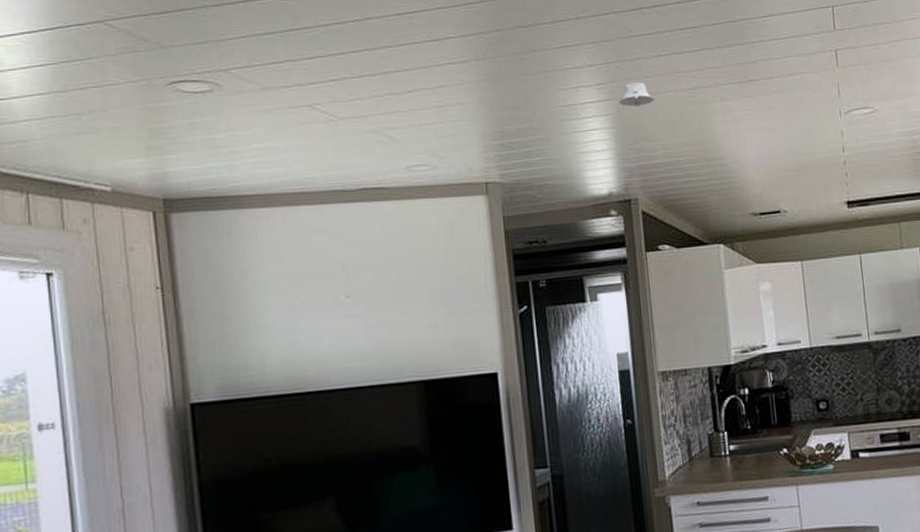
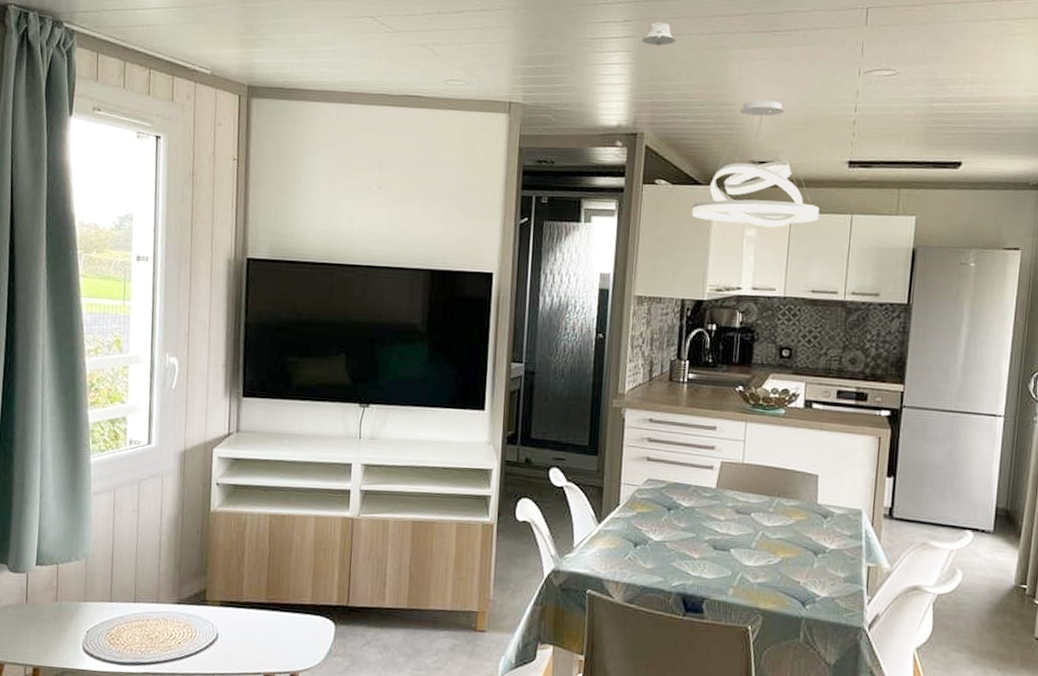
pendant light: none [701,150,829,281] -> present [692,100,820,228]

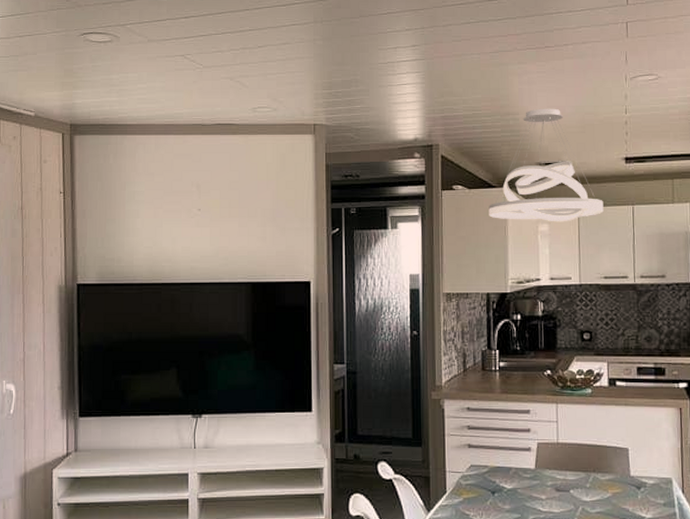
recessed light: present [641,22,676,46] -> none [429,46,461,66]

